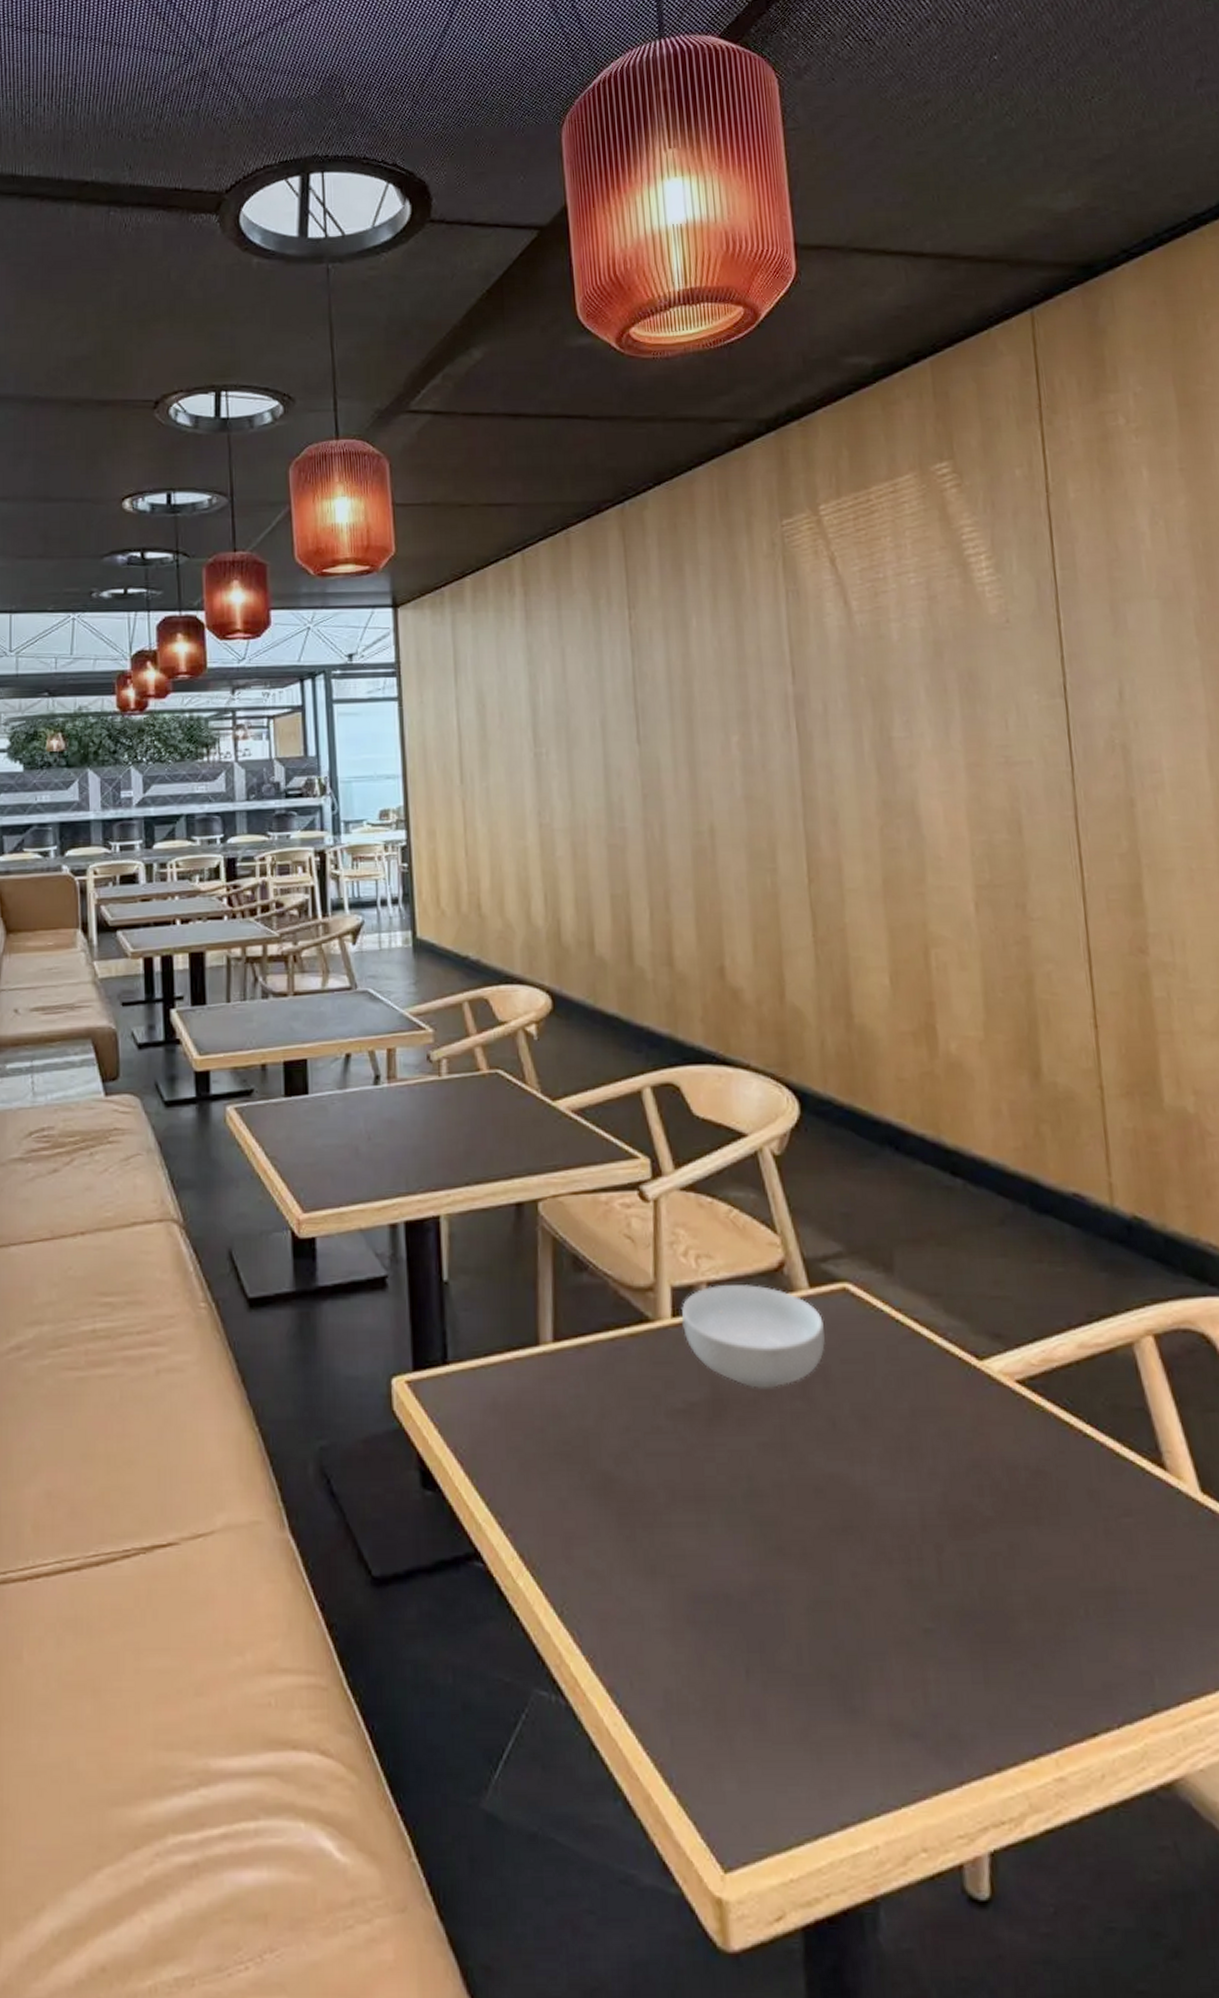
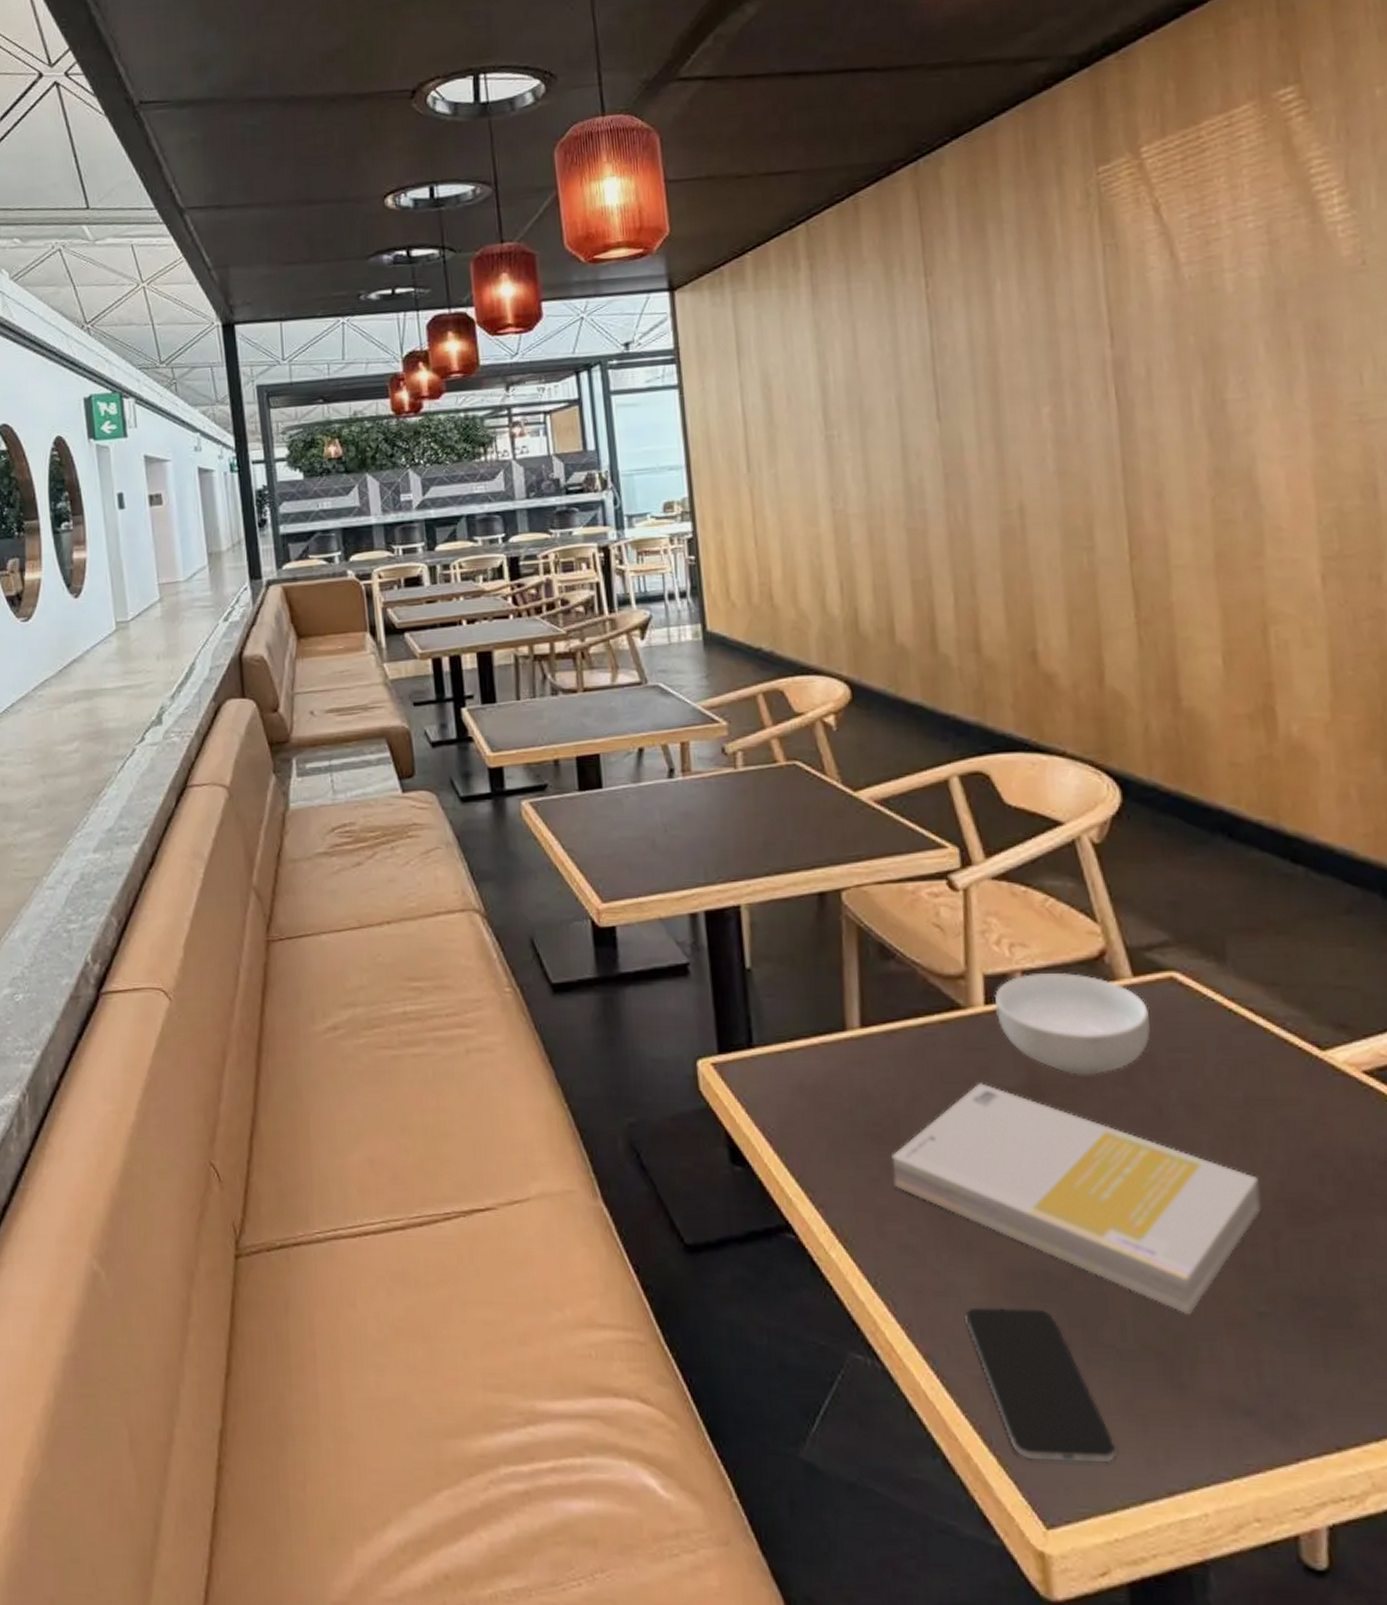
book: none [579,1398,926,1635] -> present [890,1083,1261,1316]
smartphone: none [648,1634,792,1796] -> present [965,1307,1117,1462]

